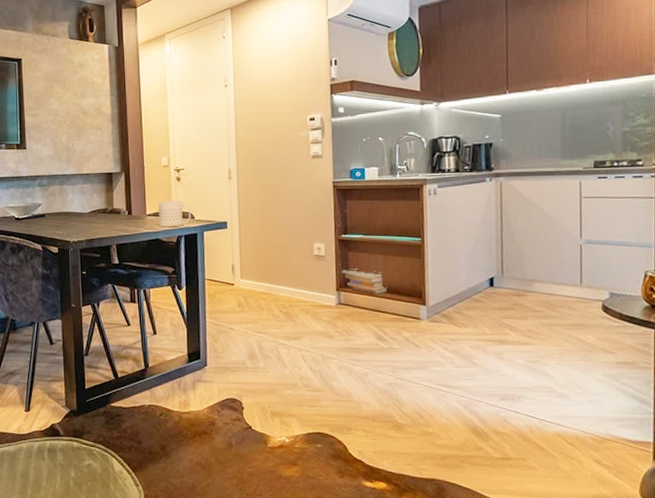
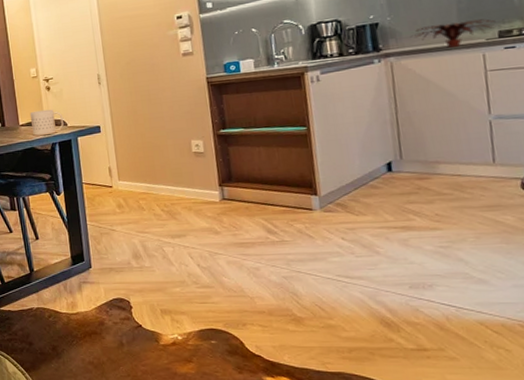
books: present [341,268,388,294] -> none [222,163,274,188]
plant: none [519,148,597,174] -> present [410,18,502,49]

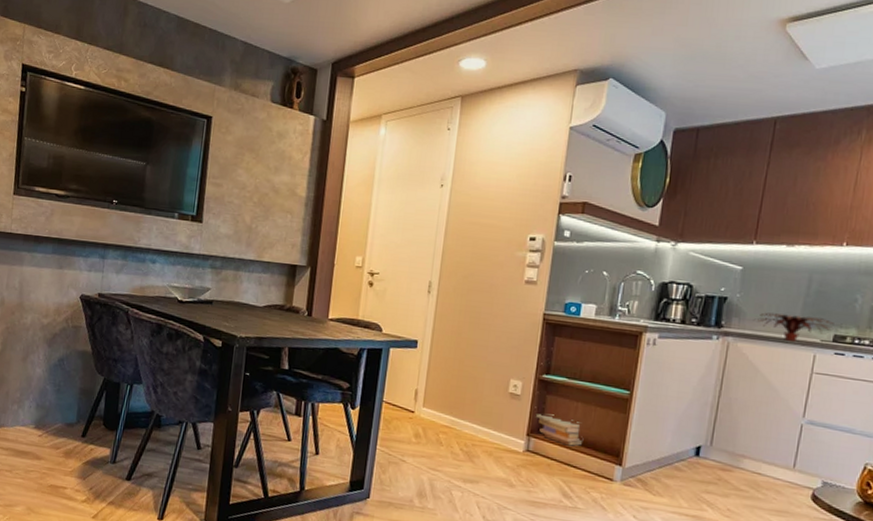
mug: present [29,109,64,136] -> none [341,306,379,338]
books: none [222,163,274,188] -> present [535,413,584,447]

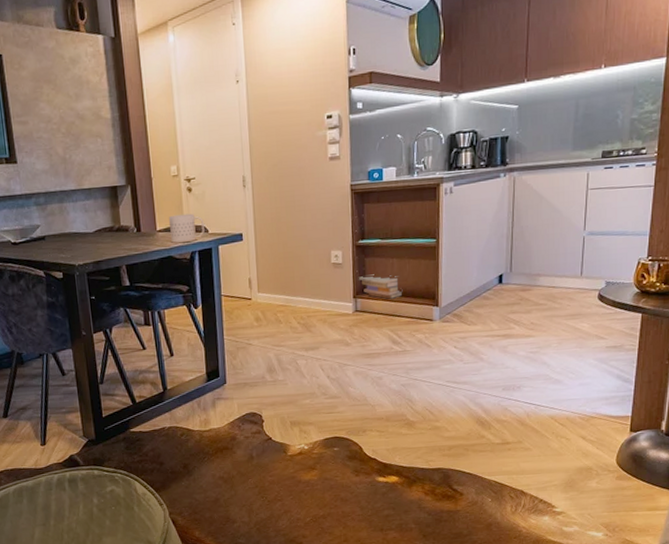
mug: none [341,306,379,338] -> present [168,213,205,244]
plant: present [753,312,838,343] -> none [533,138,605,166]

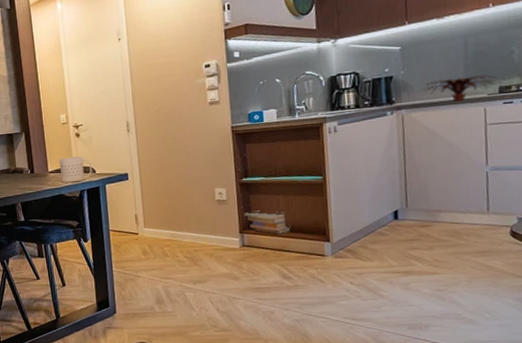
plant: none [533,138,605,166] -> present [420,74,502,103]

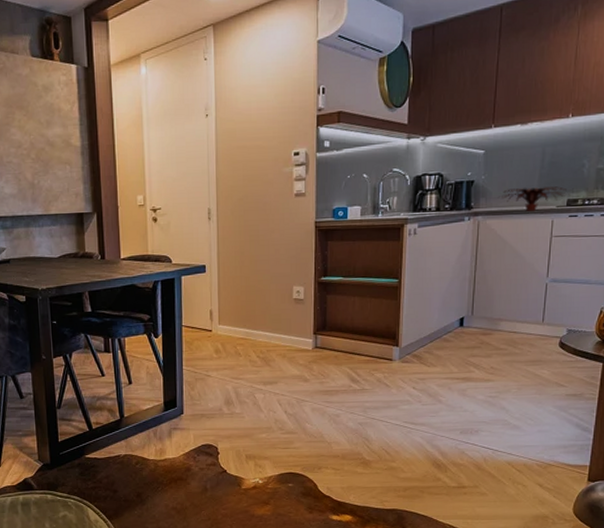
mug: present [59,156,92,183] -> none [132,243,168,272]
books: present [243,210,291,235] -> none [319,311,363,337]

